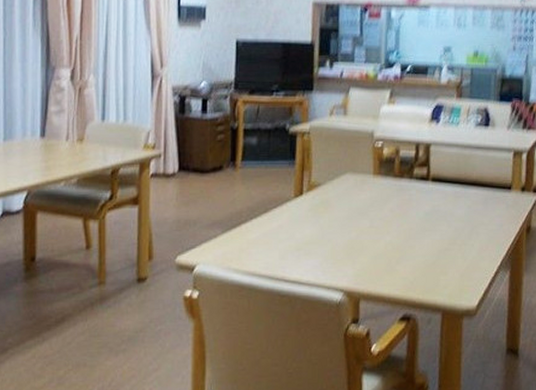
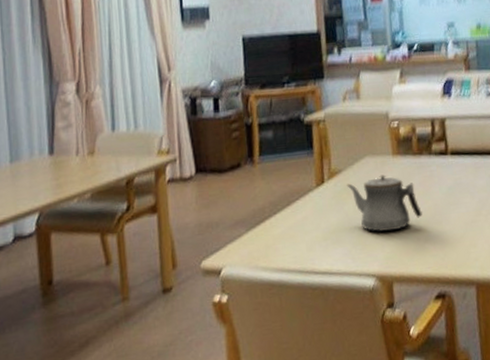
teapot: none [324,193,396,250] -> present [346,174,422,233]

